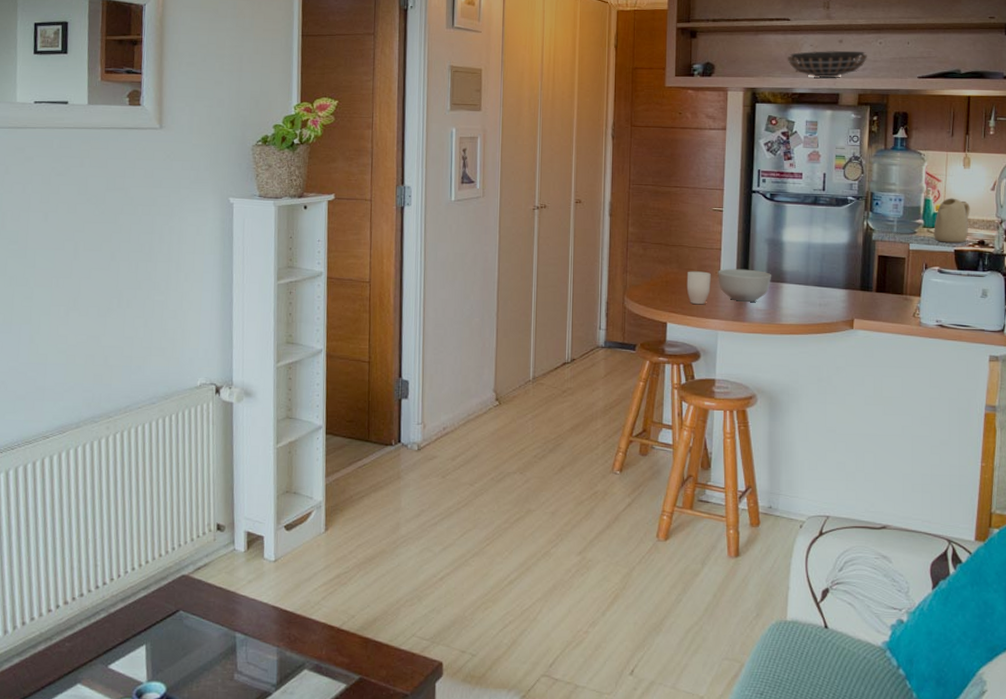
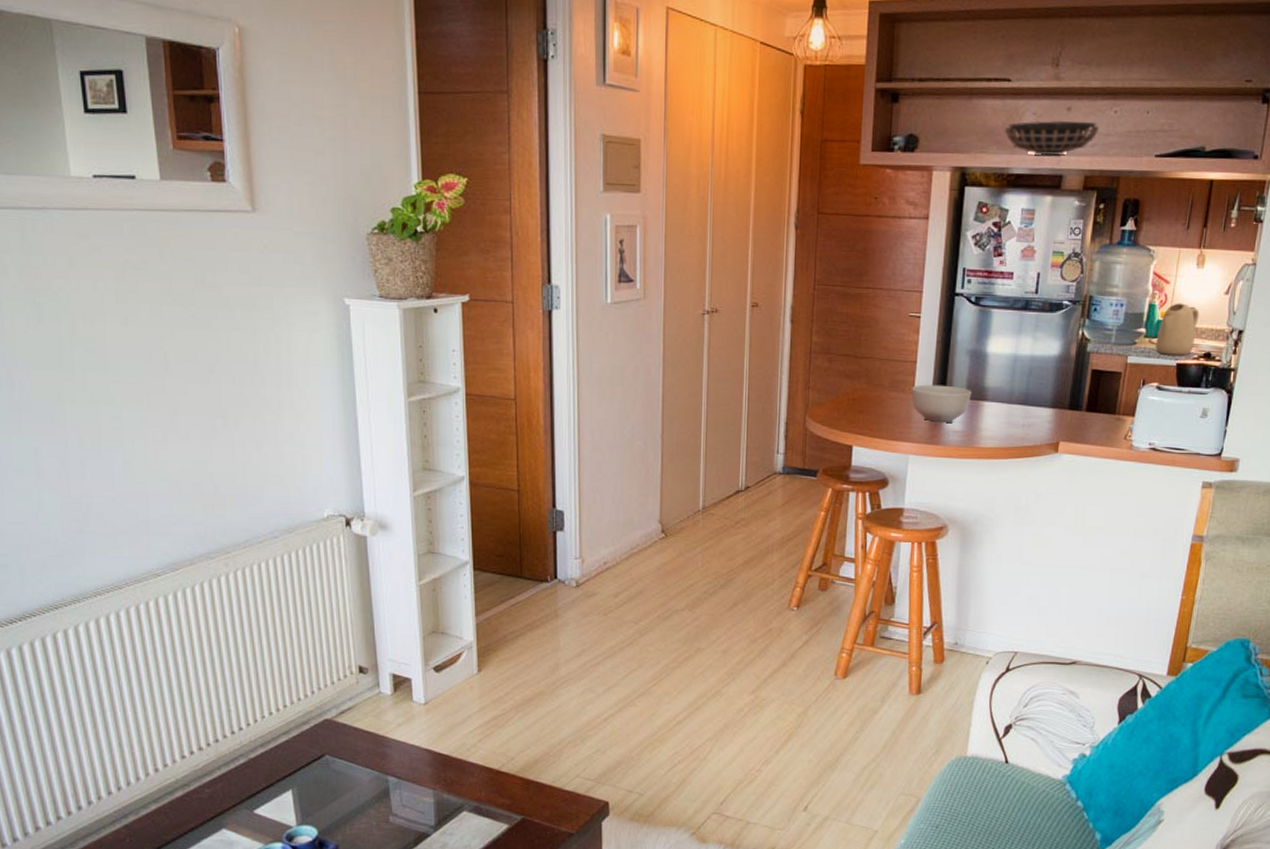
mug: present [686,271,711,305] -> none [875,387,904,426]

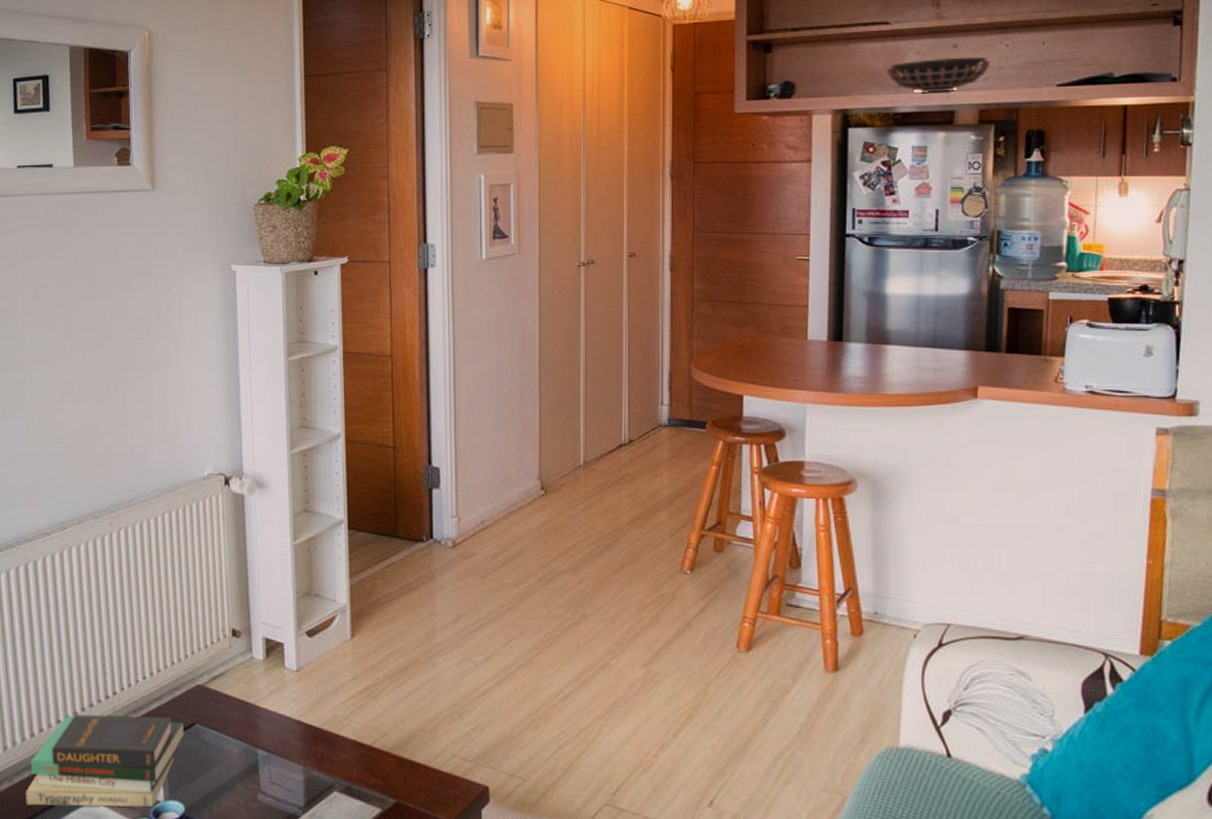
books: none [154,749,315,836] -> present [26,714,185,808]
bowl: present [911,384,972,424] -> none [805,329,873,370]
kettle: present [1155,303,1199,355] -> none [1080,234,1129,289]

